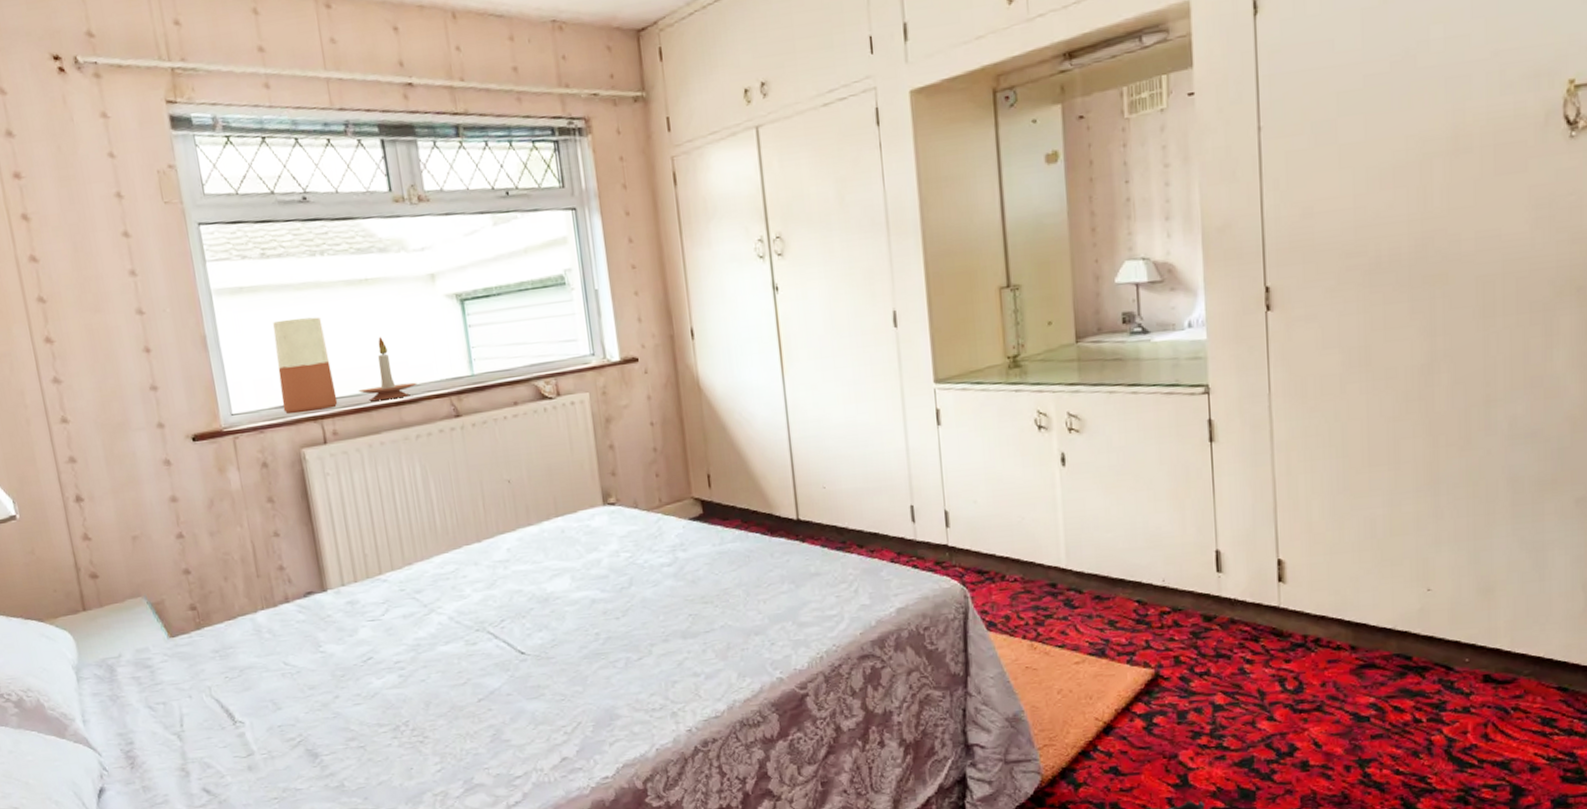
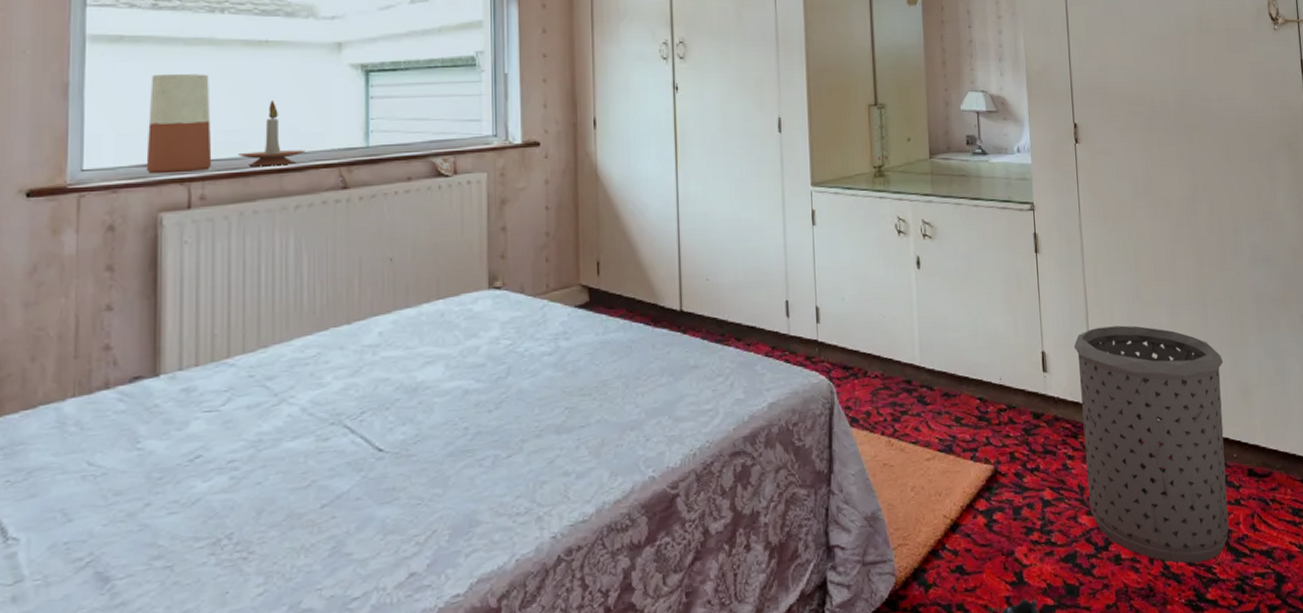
laundry basket: none [1256,518,1459,773] -> present [1073,325,1229,564]

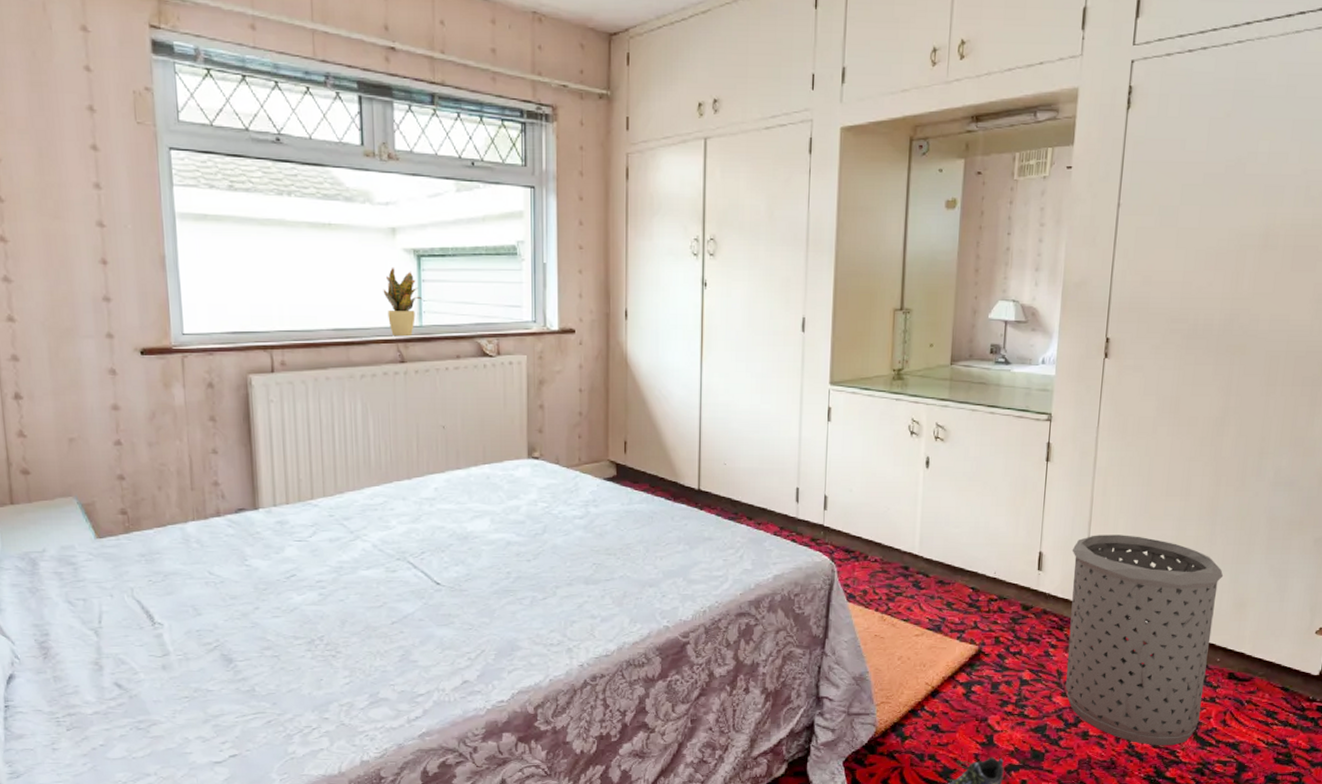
vase: present [146,74,212,175] -> none [233,252,289,341]
candle holder: present [237,101,306,167] -> none [309,280,368,339]
potted plant: none [325,84,371,160] -> present [383,267,423,337]

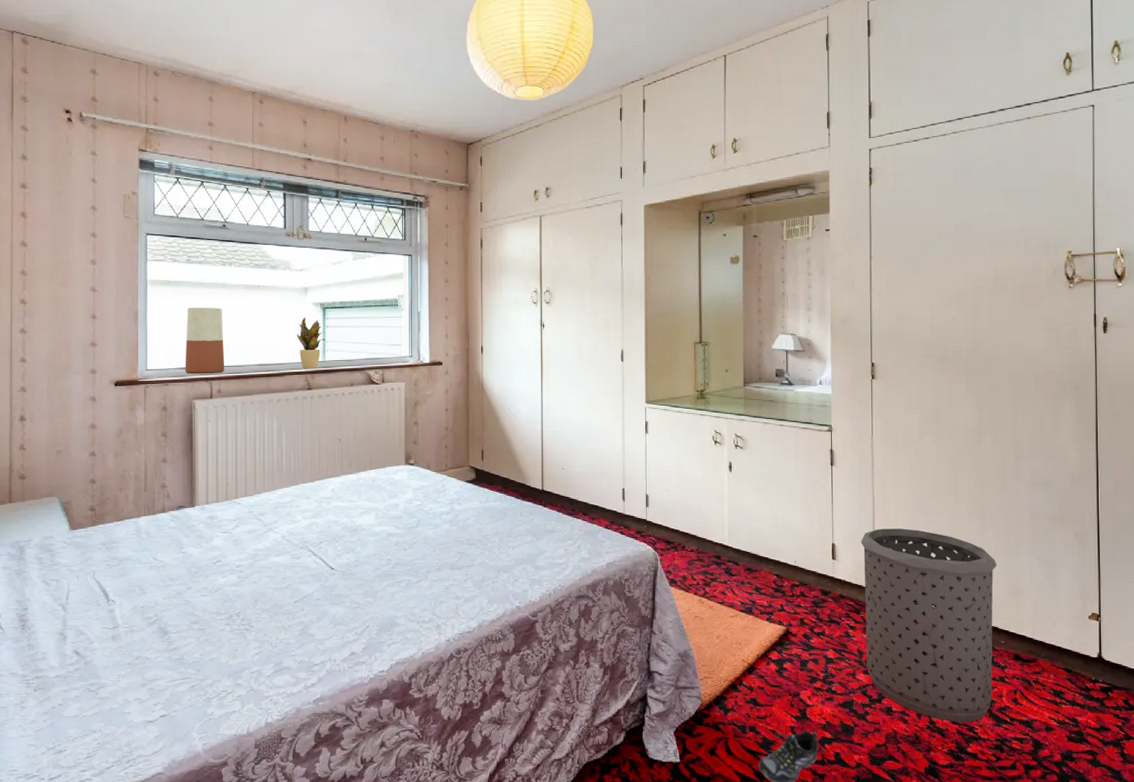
vase: none [233,252,289,341] -> present [185,308,225,374]

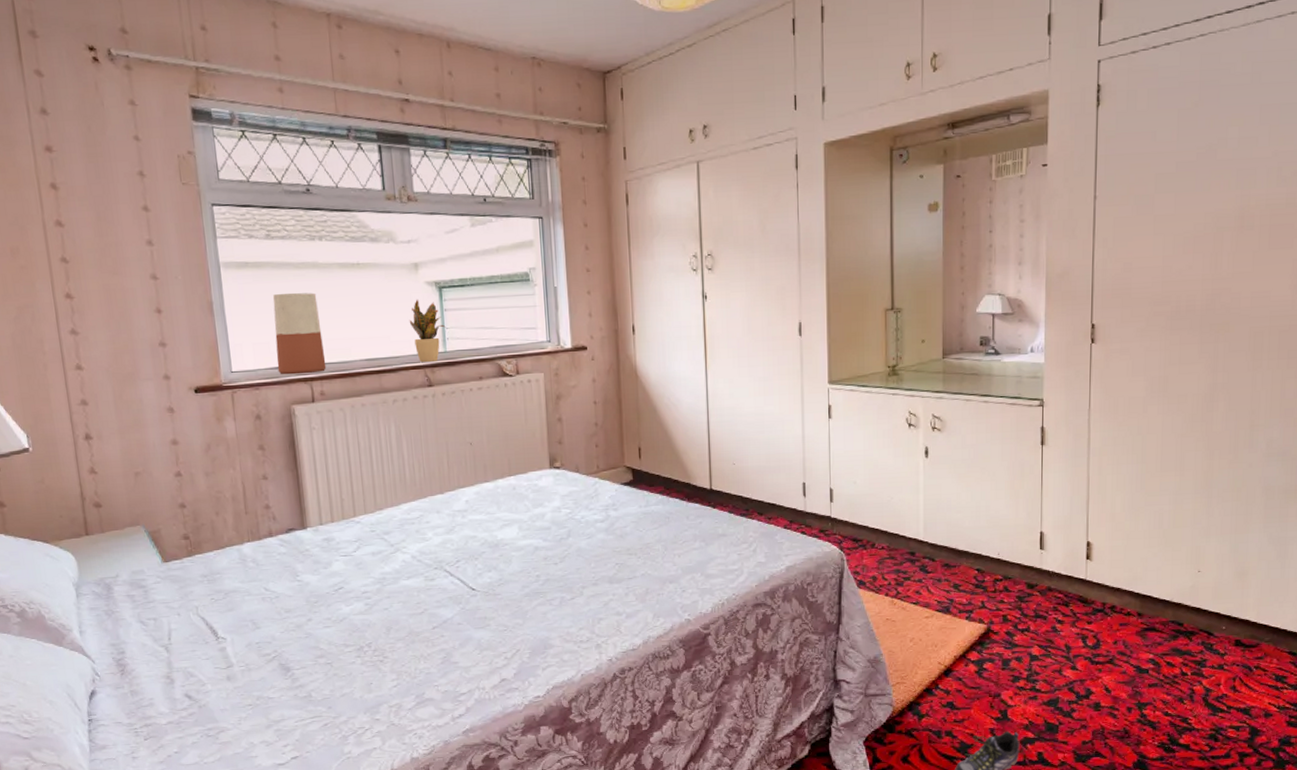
laundry basket: present [860,528,998,723] -> none [1072,511,1223,714]

